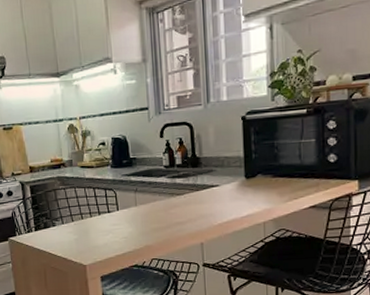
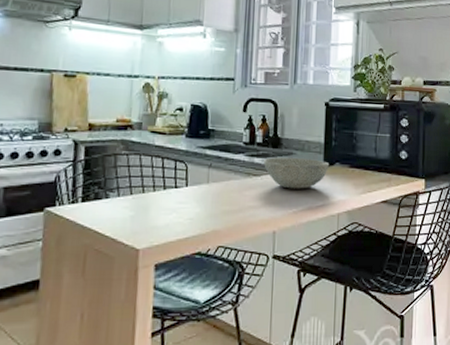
bowl: none [184,173,252,204] -> present [263,157,330,189]

